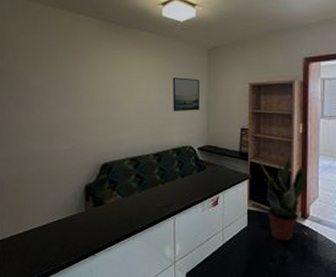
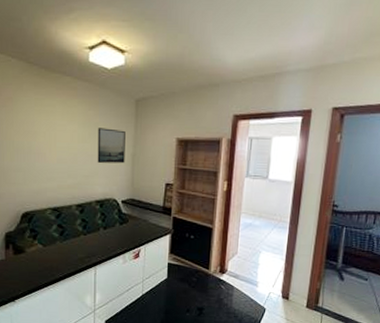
potted plant: present [258,151,307,240] -> none [181,208,228,293]

